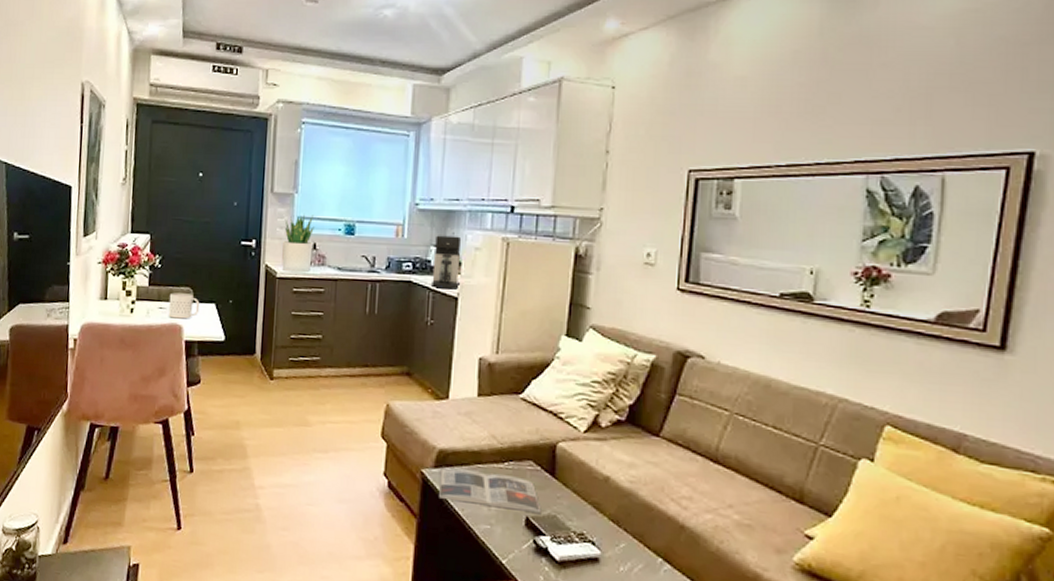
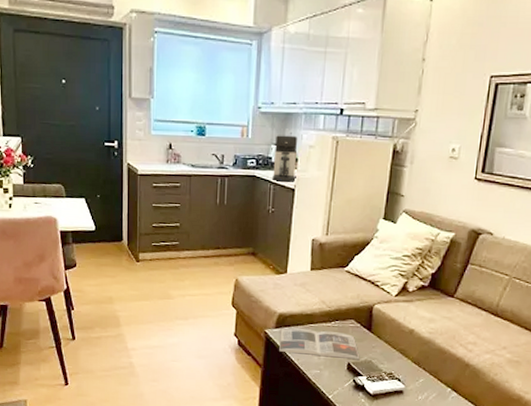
mug: present [168,292,200,319] -> none [43,189,71,213]
planter: present [281,214,314,273] -> none [142,117,169,170]

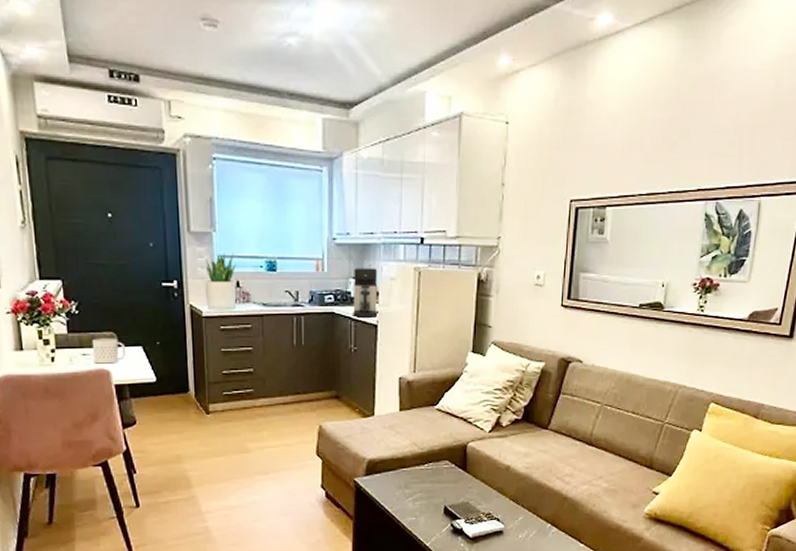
mug: none [43,189,71,213] -> present [92,338,126,364]
planter: none [142,117,169,170] -> present [205,253,237,311]
magazine: present [279,328,360,359] -> none [371,474,457,502]

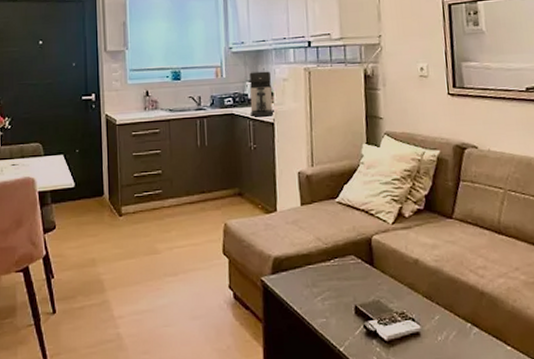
mug: present [92,338,126,364] -> none [20,148,49,173]
planter: present [205,253,237,311] -> none [119,66,146,119]

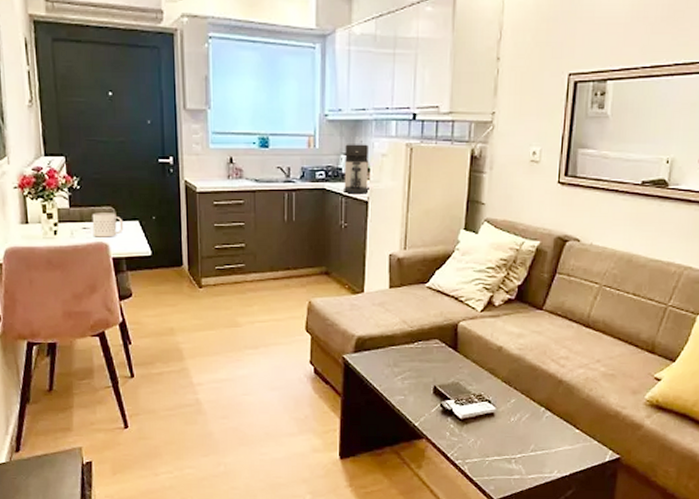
mug: none [20,148,49,173] -> present [92,213,124,237]

